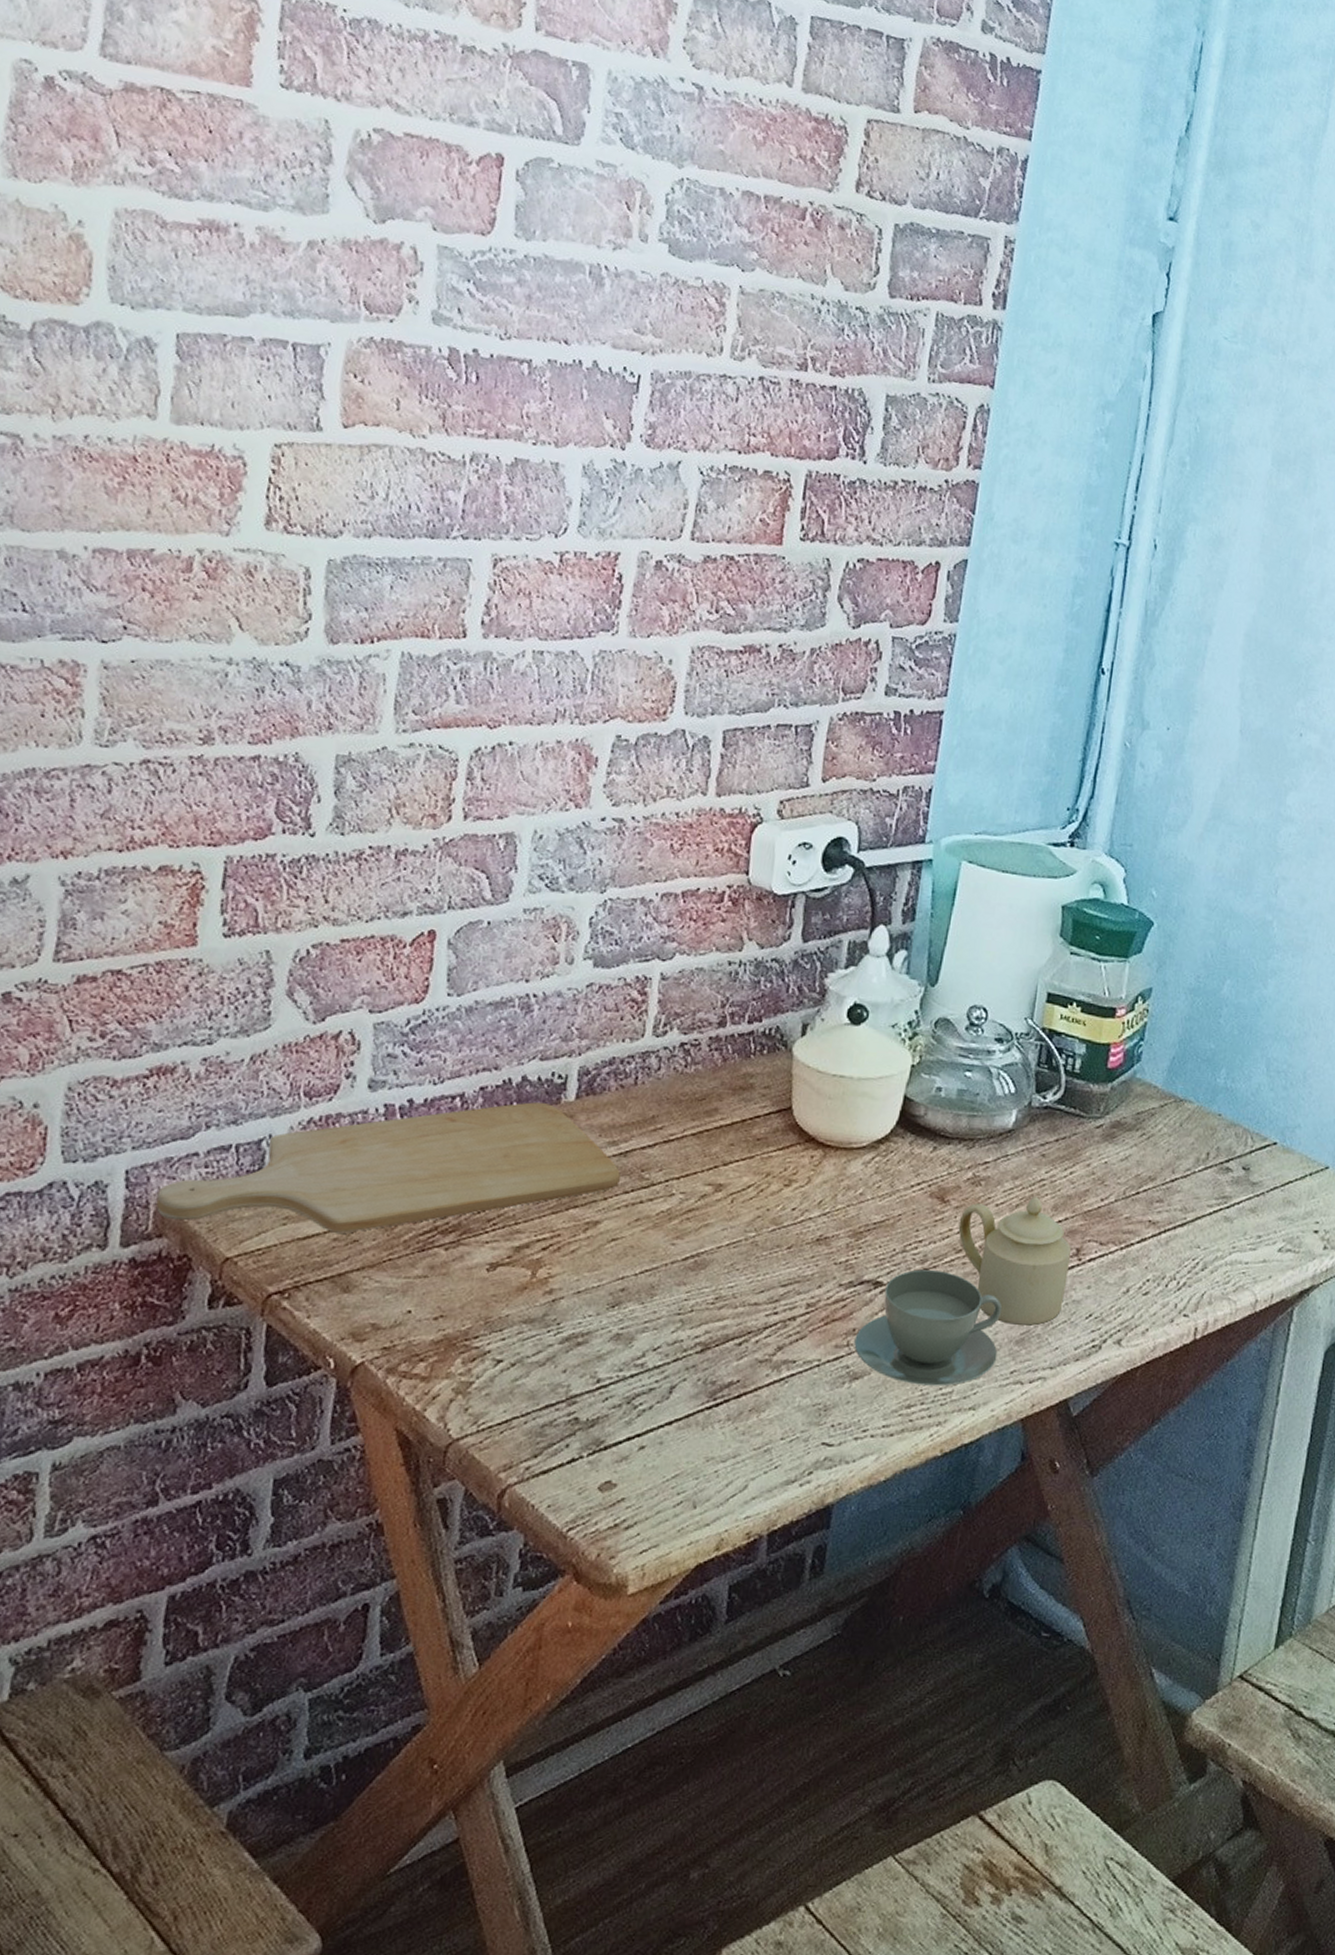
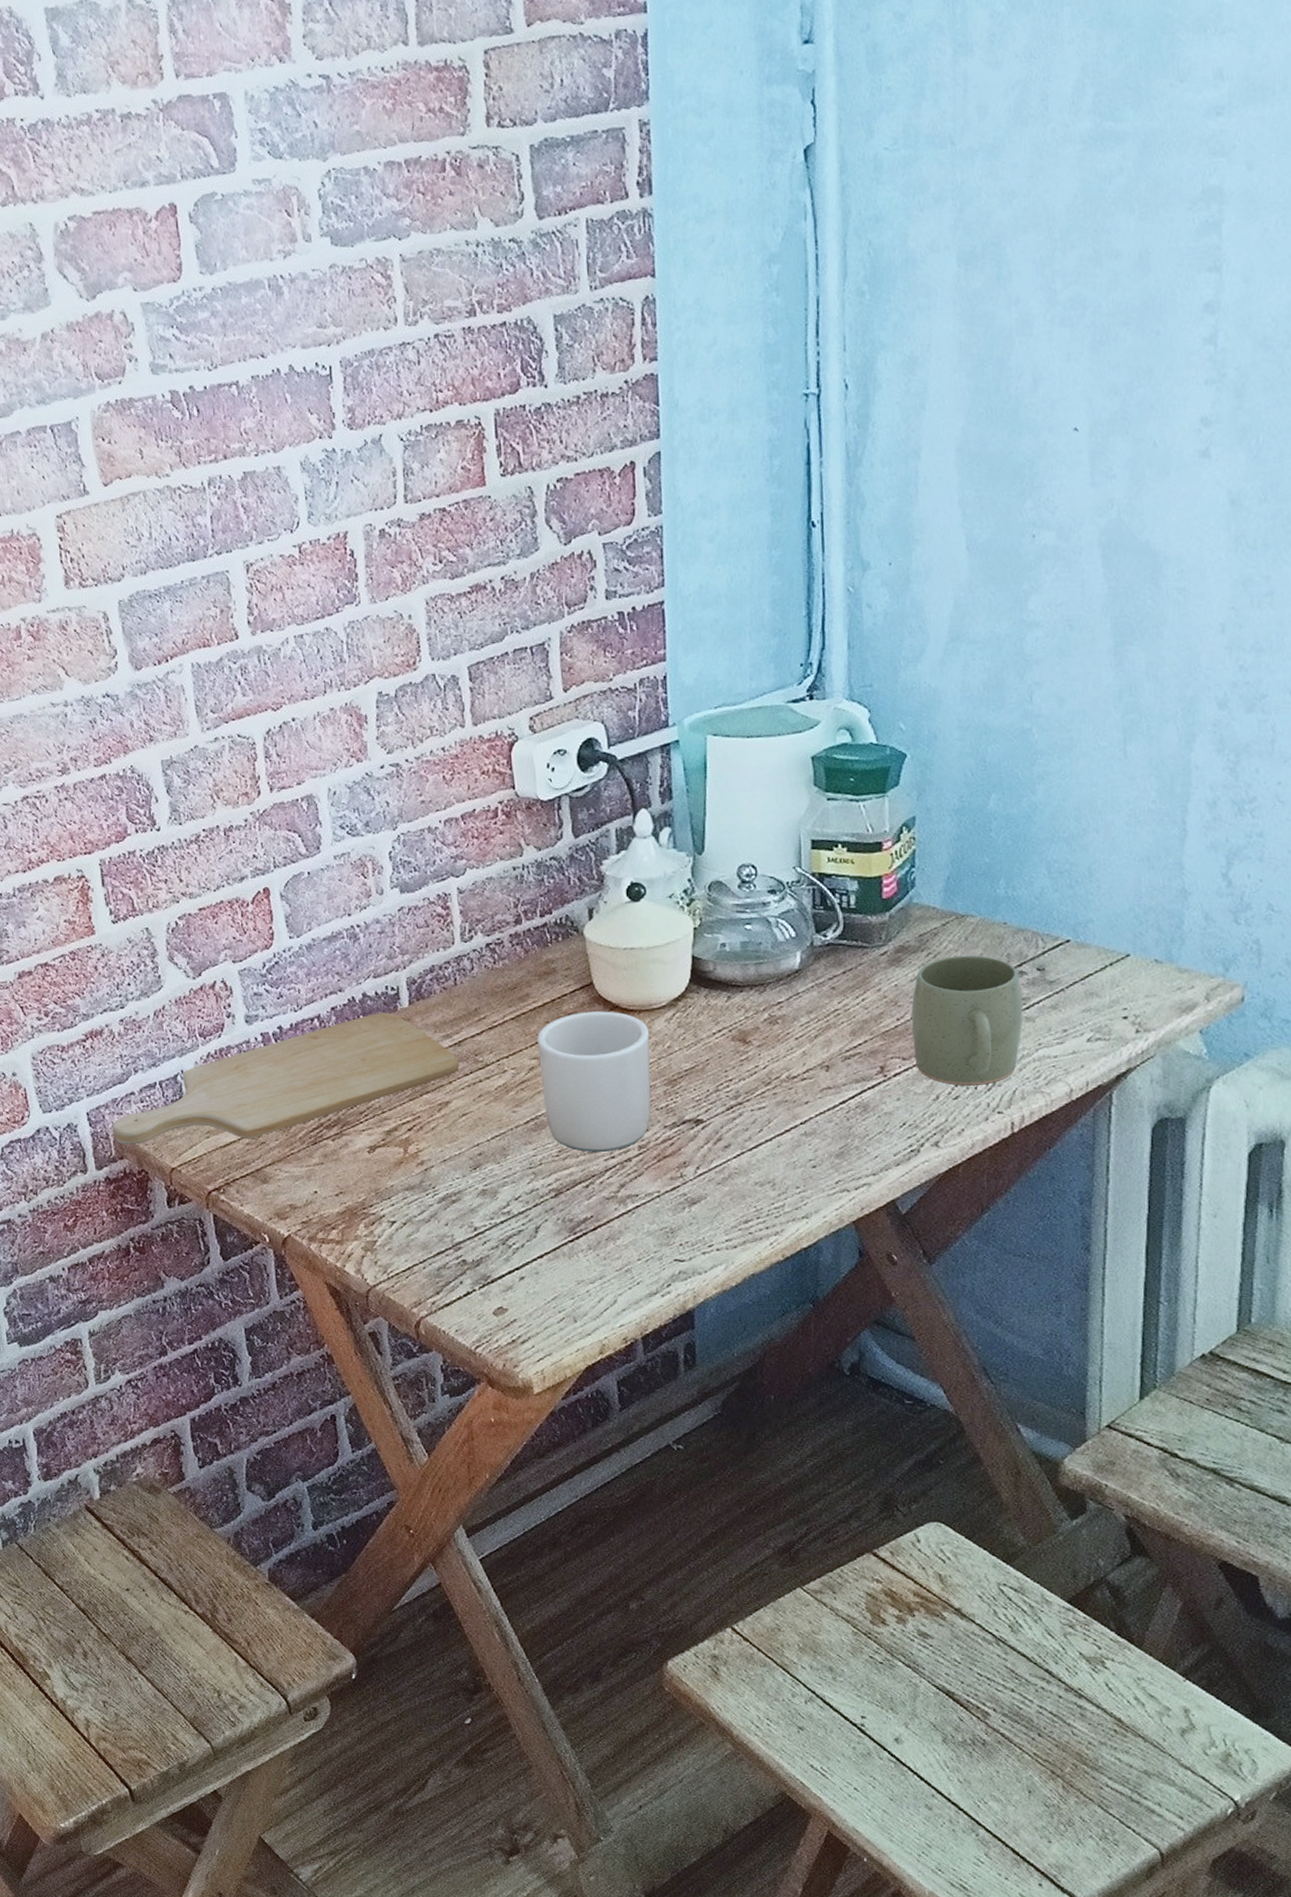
mug: none [708,1139,844,1306] -> present [537,1011,651,1152]
teacup: present [854,1269,1003,1386] -> none [687,1103,821,1203]
sugar bowl: present [958,1197,1071,1326] -> none [763,1026,876,1141]
mug: none [1111,1140,1225,1284] -> present [911,955,1023,1086]

